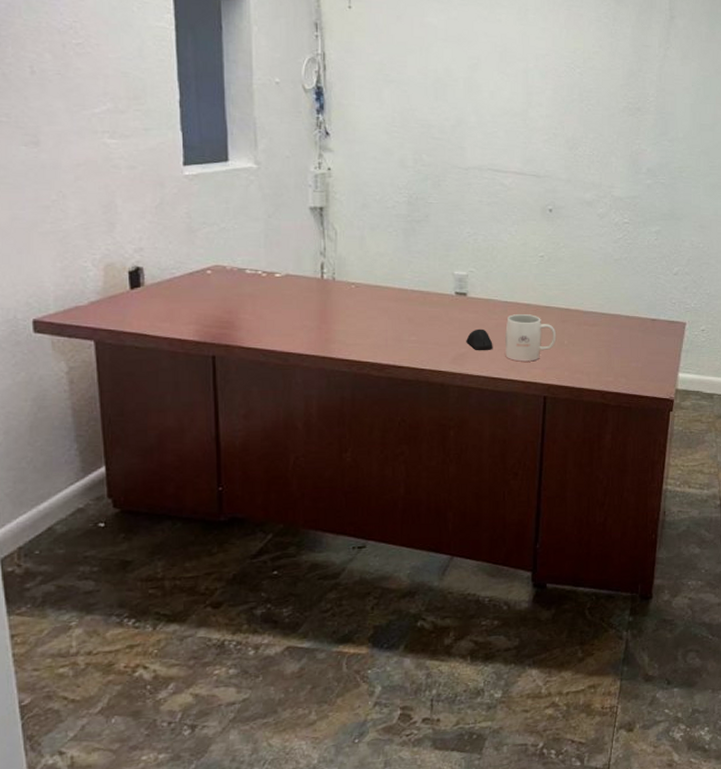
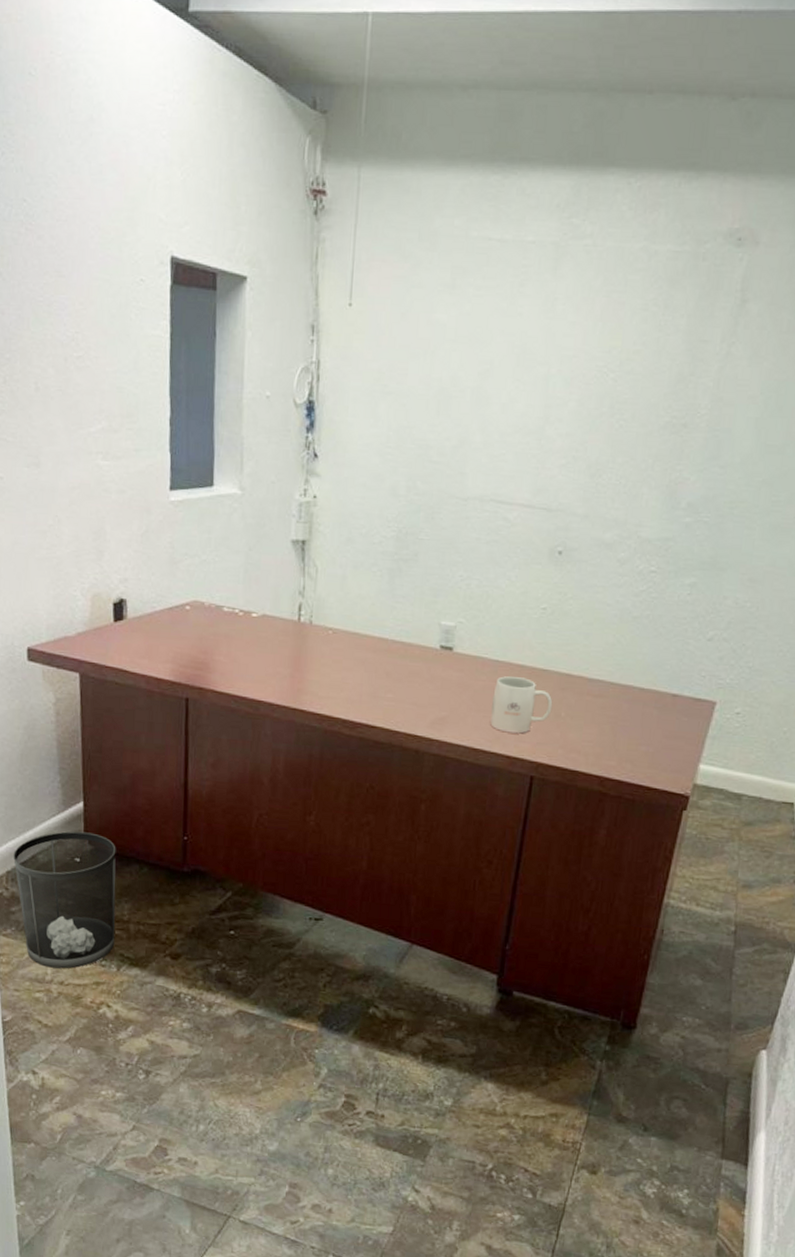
waste bin: none [26,496,149,640] -> present [13,831,116,969]
computer mouse: present [466,329,493,351] -> none [447,690,478,717]

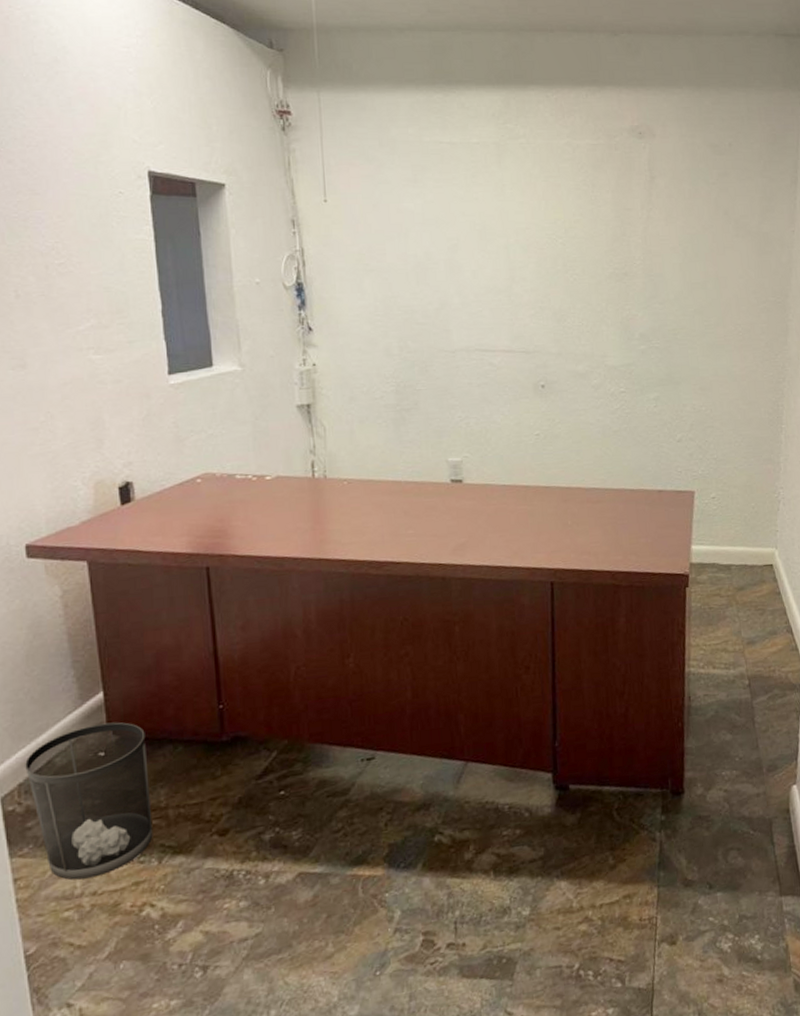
mug: present [490,676,553,734] -> none [505,496,560,548]

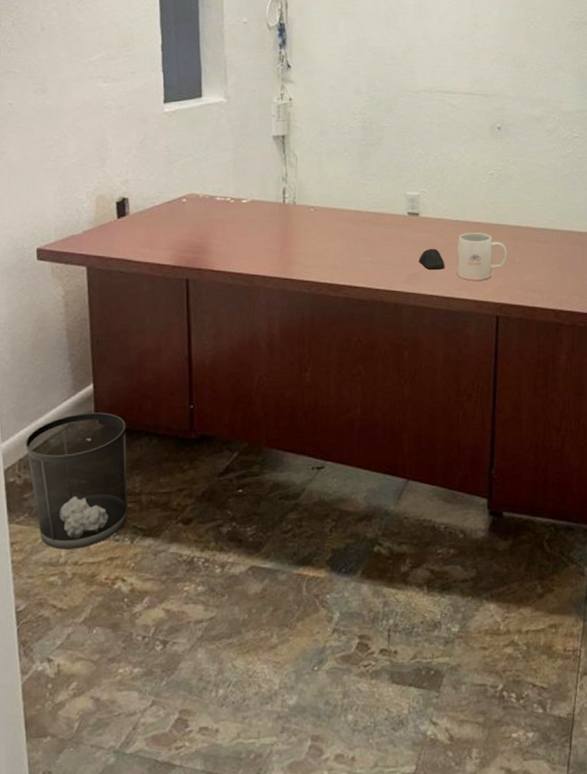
computer mouse: none [465,515,494,540] -> present [419,248,445,271]
mug: none [505,496,560,548] -> present [457,233,508,281]

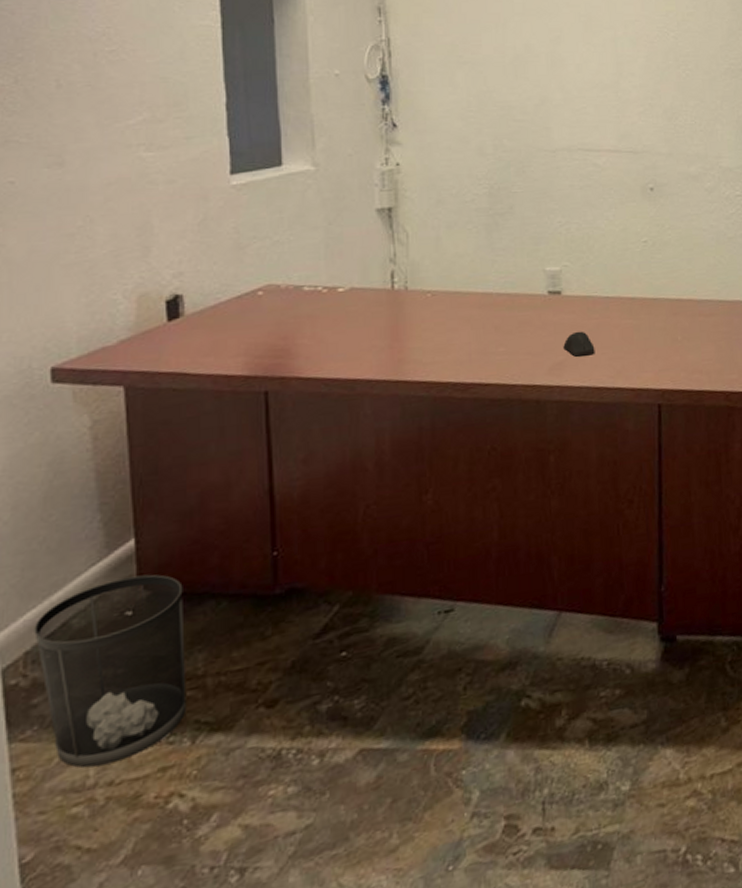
mug: present [457,233,508,281] -> none [608,309,669,366]

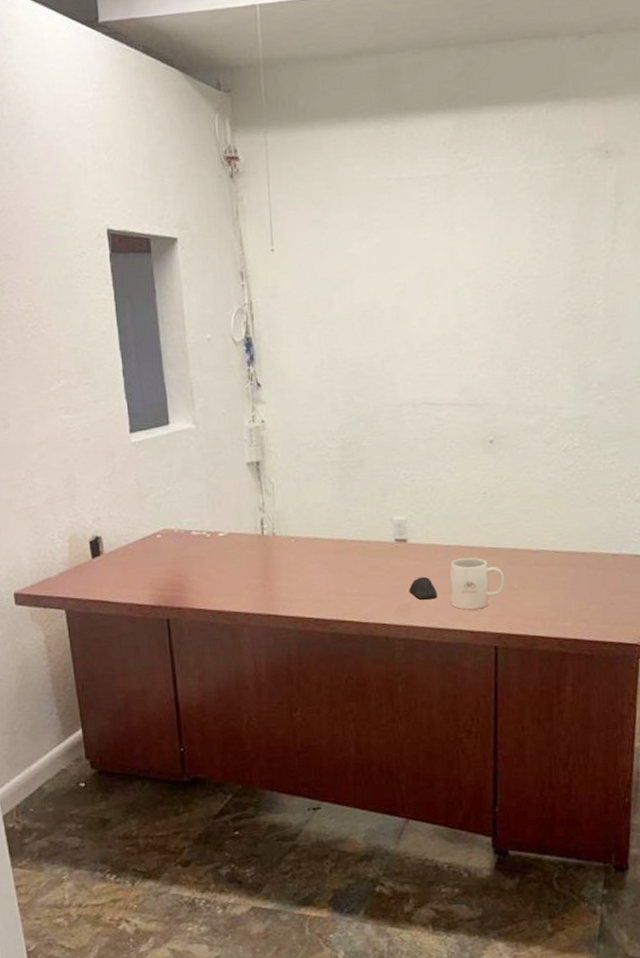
waste bin: present [34,574,187,768] -> none [21,757,127,892]
mug: none [608,309,669,366] -> present [449,558,506,610]

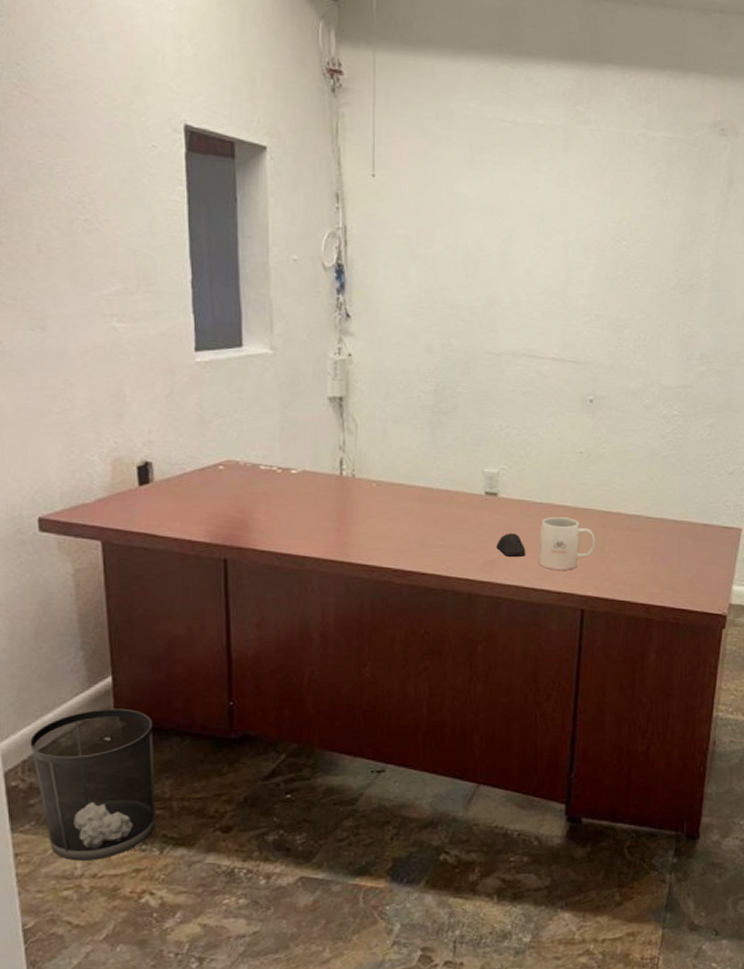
waste bin: none [21,757,127,892] -> present [30,708,156,861]

